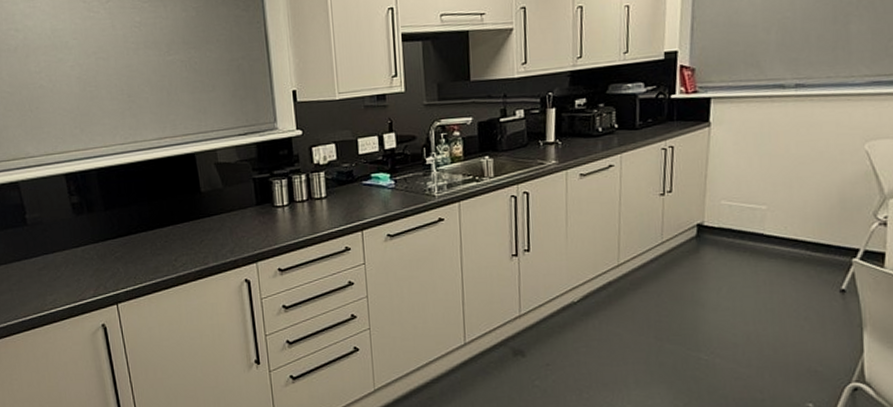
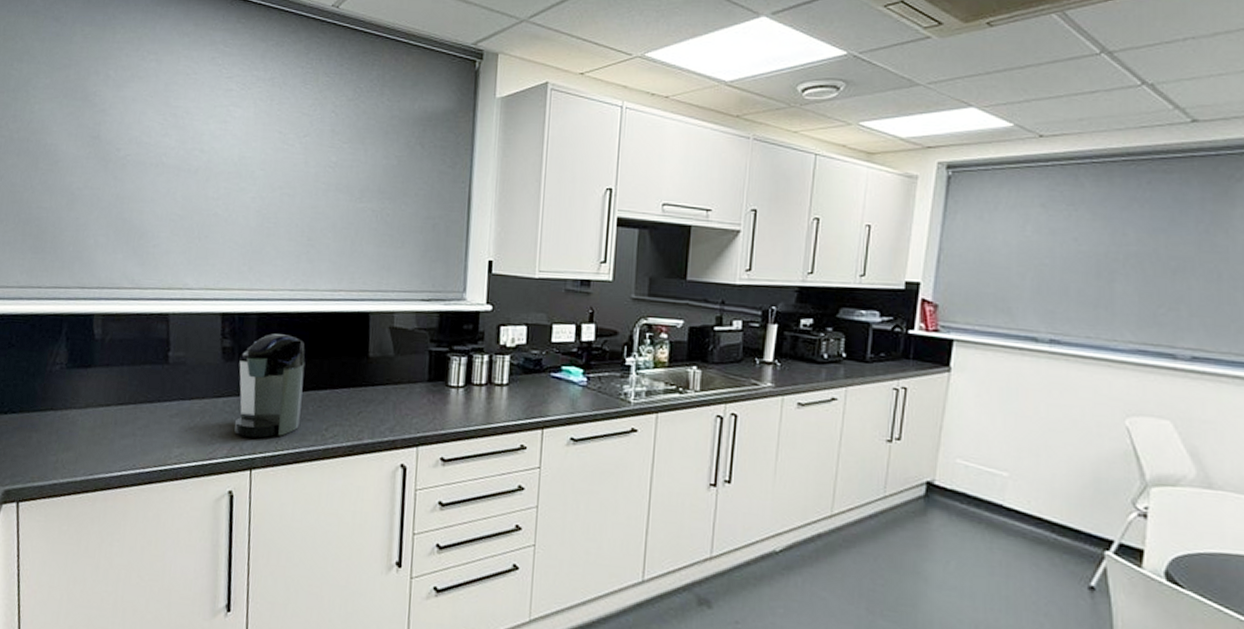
coffee maker: none [88,184,151,277] -> present [234,333,306,438]

